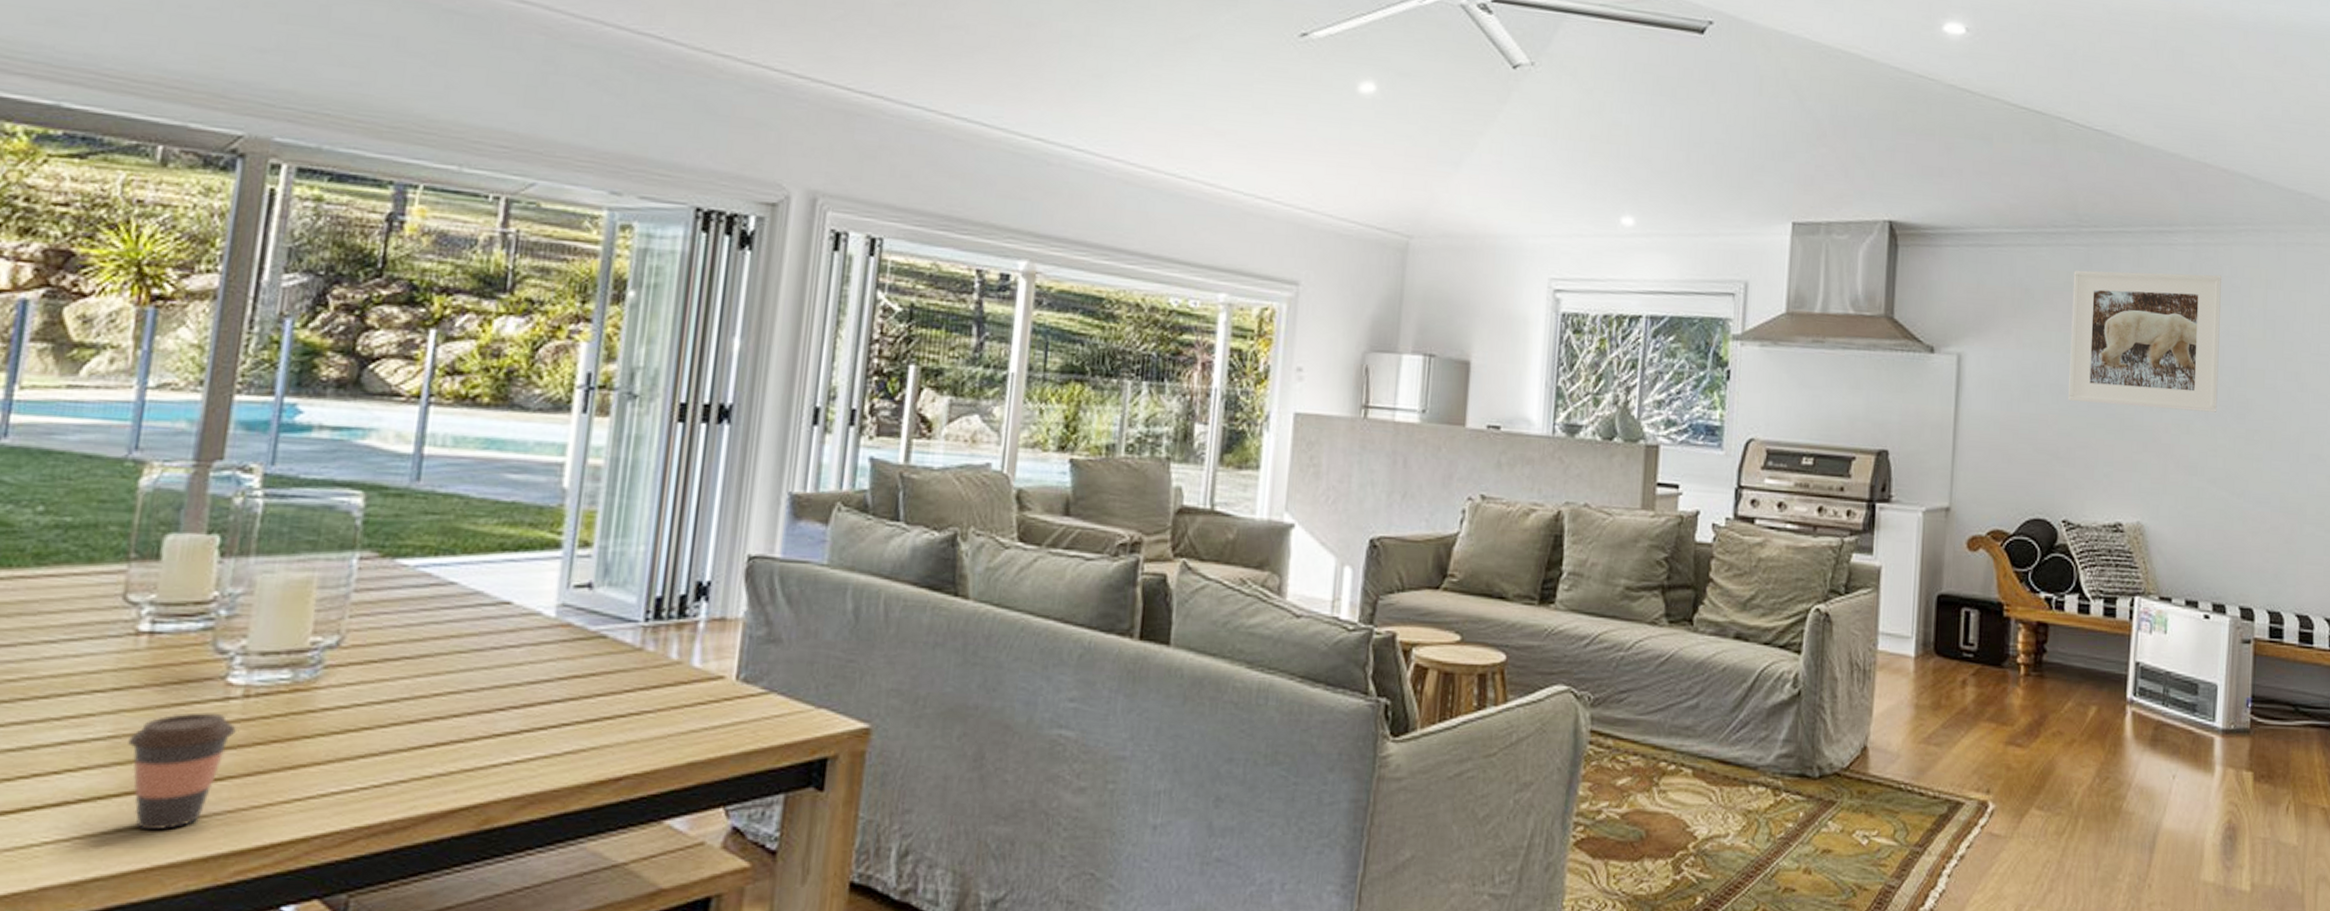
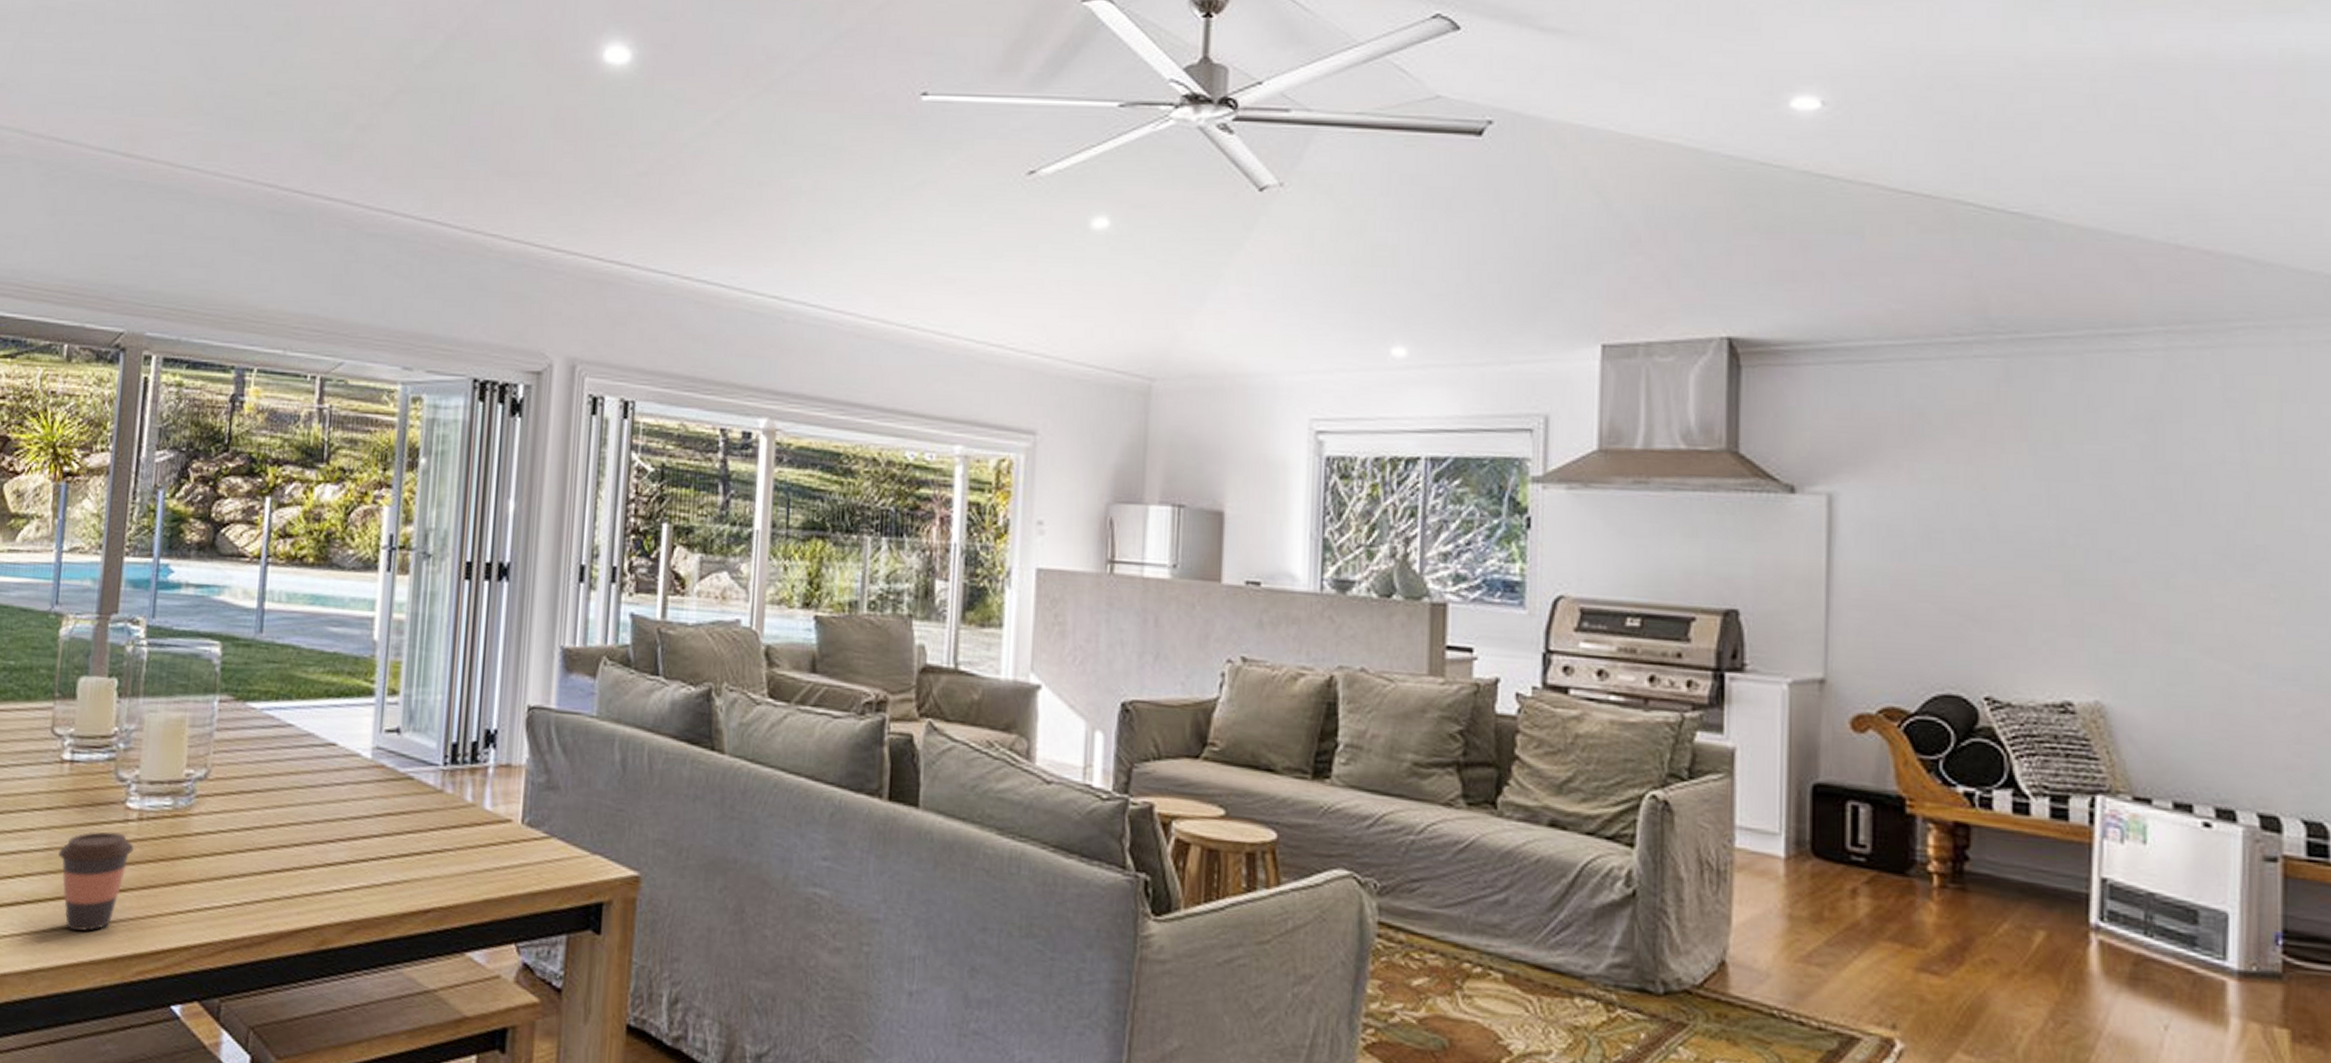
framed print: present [2068,270,2221,413] -> none [1986,386,2211,563]

